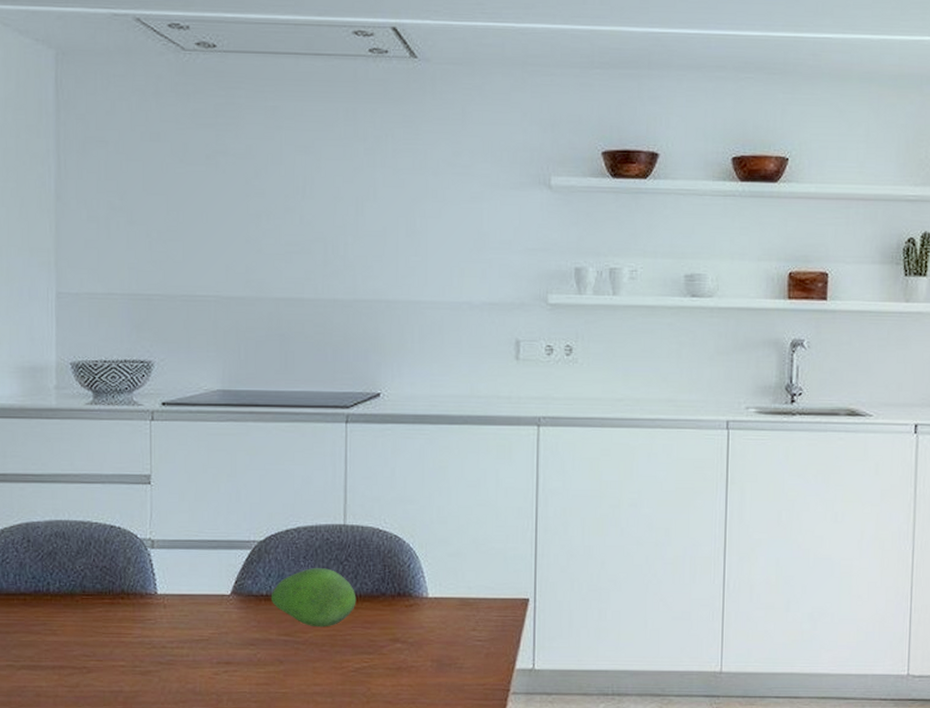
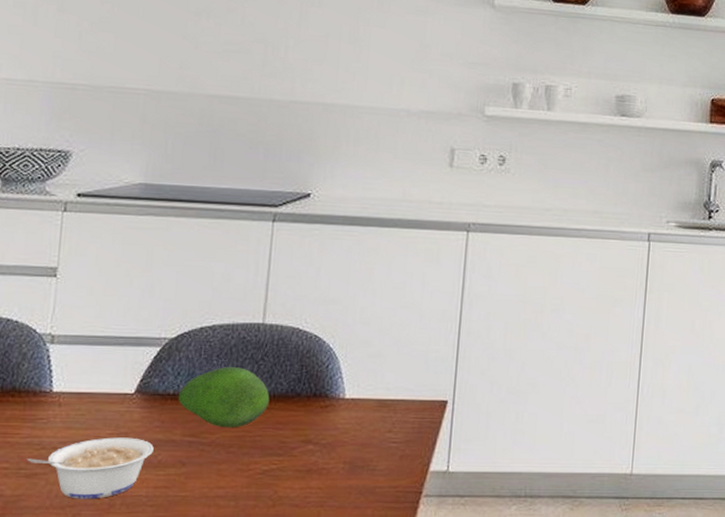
legume: none [140,637,253,695] -> present [26,437,154,499]

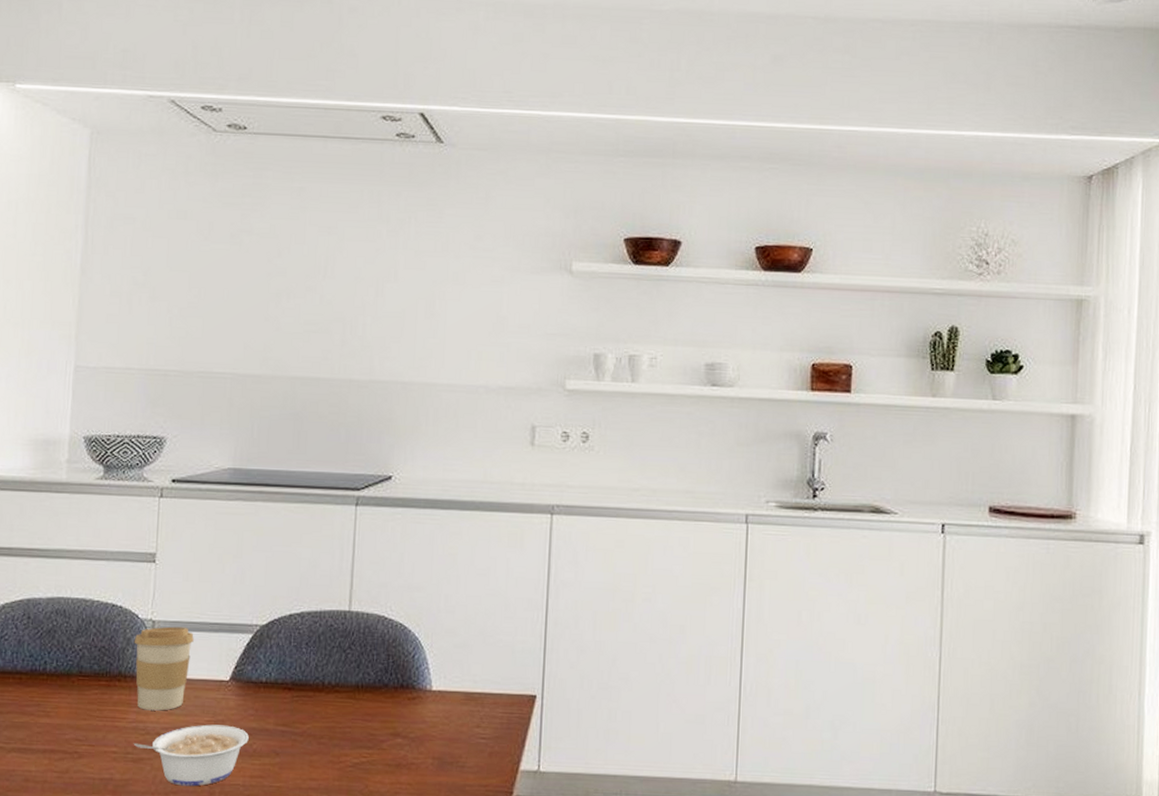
coffee cup: none [30,341,97,425] -> present [134,626,194,711]
fruit: present [177,366,270,428] -> none [270,654,358,719]

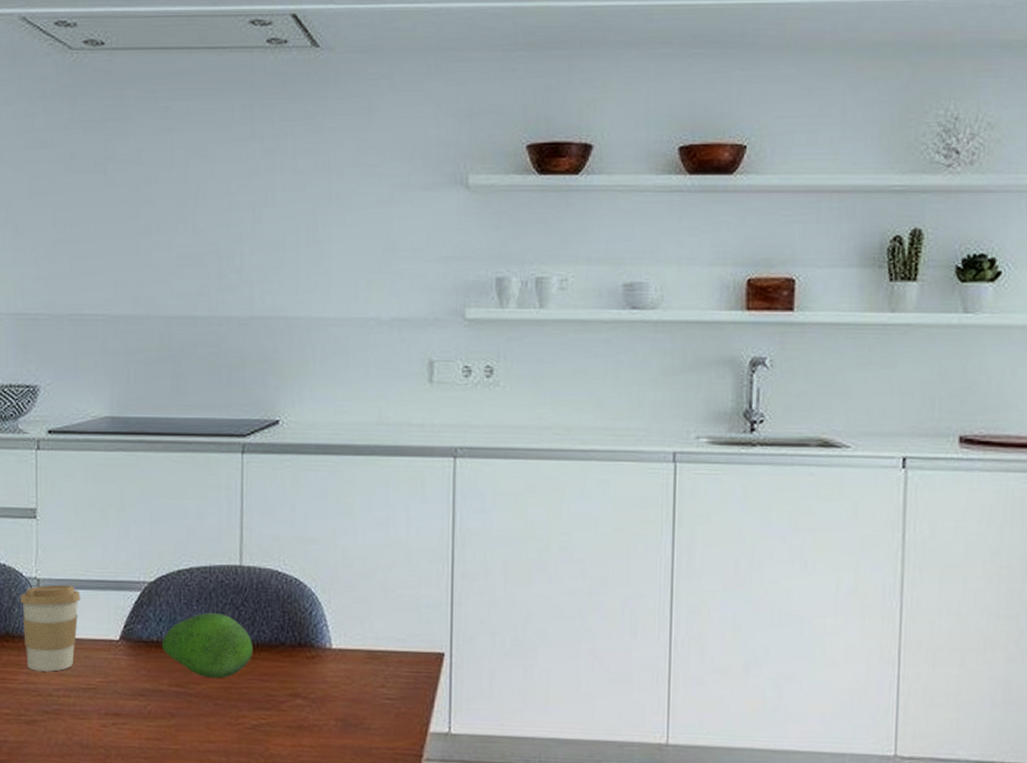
legume: present [133,724,249,787] -> none [25,685,142,749]
fruit: none [270,654,358,719] -> present [161,612,253,679]

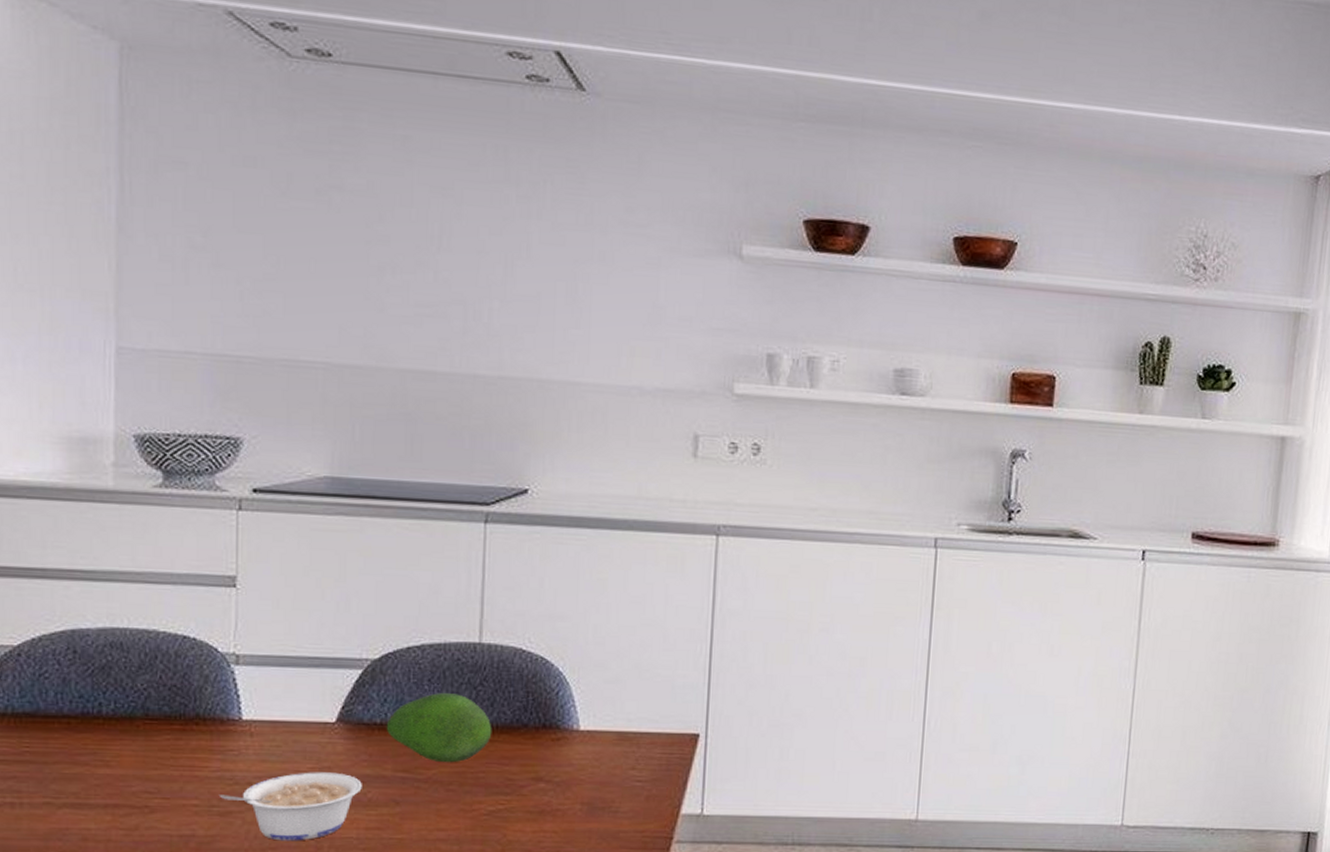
coffee cup: present [19,585,80,672] -> none [213,661,289,758]
legume: none [25,685,142,749] -> present [218,772,362,841]

